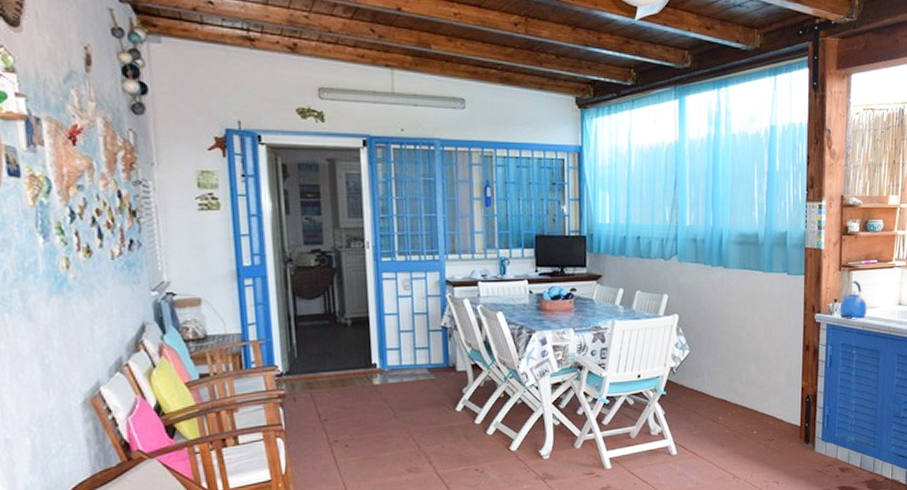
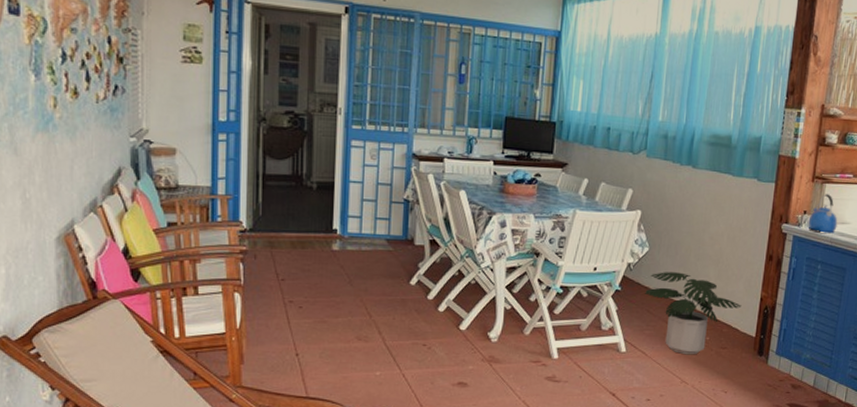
potted plant: none [690,371,784,451] -> present [645,272,742,355]

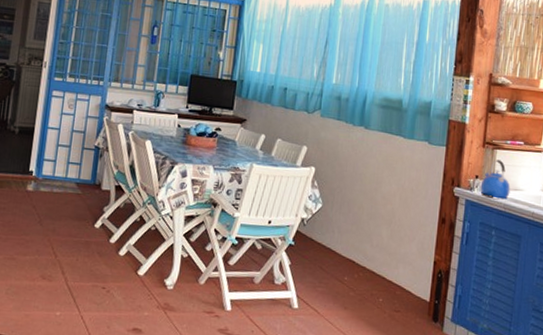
potted plant: present [645,272,742,355] -> none [318,229,415,316]

